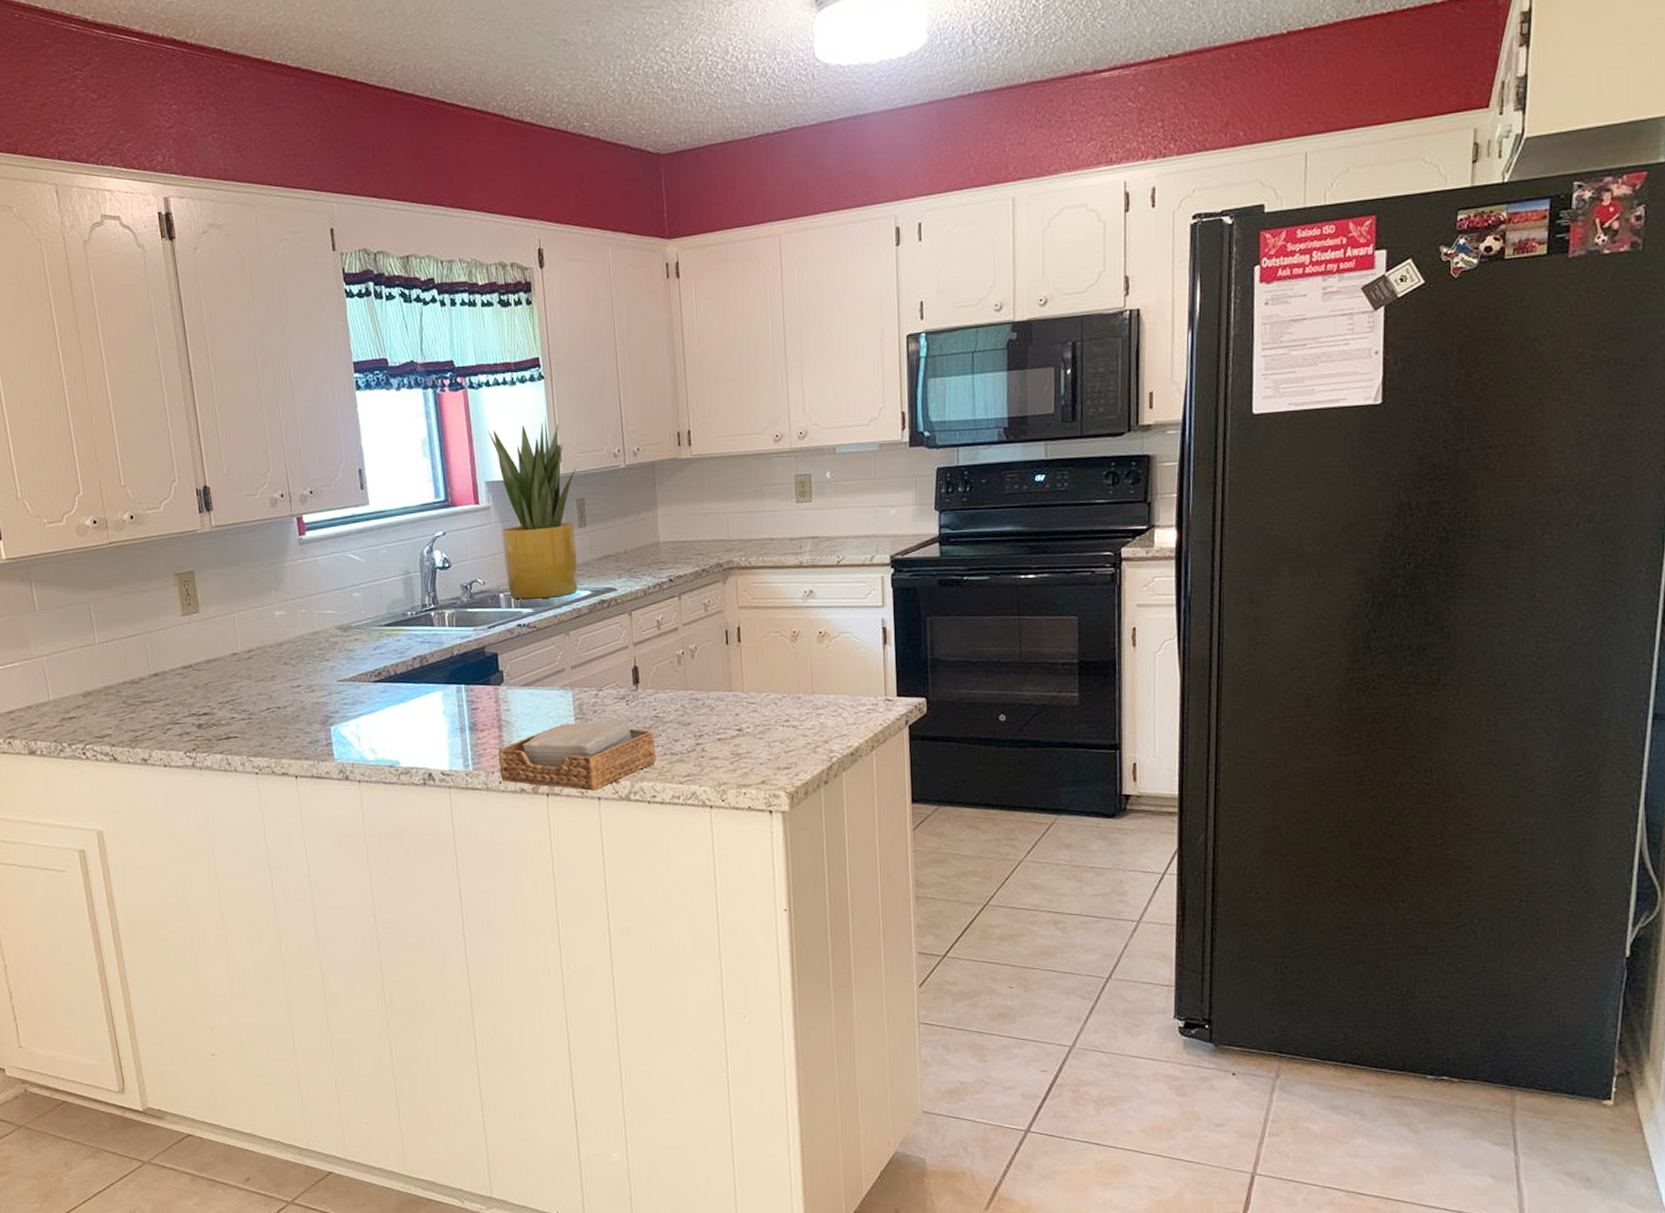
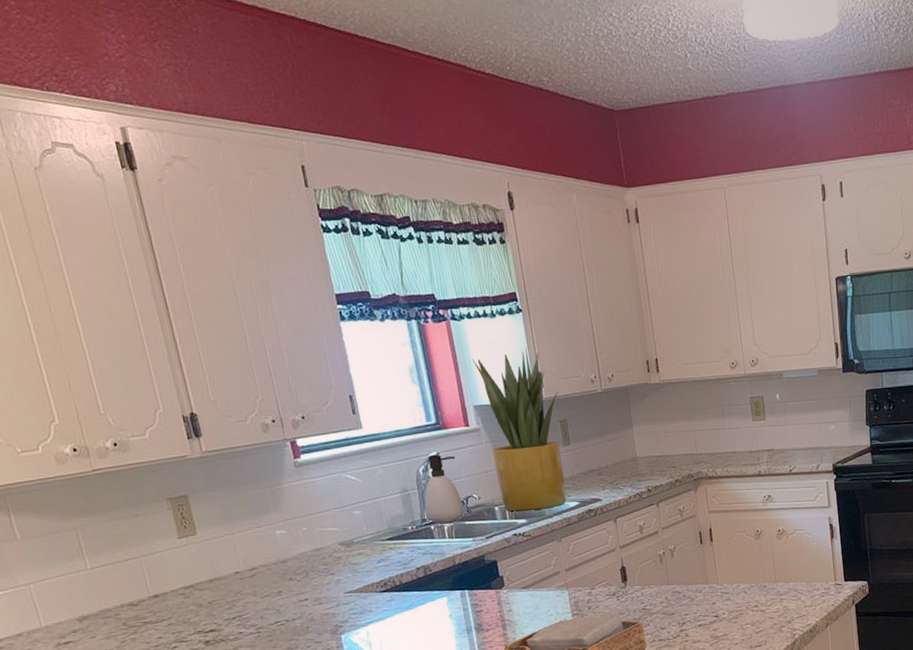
soap dispenser: none [425,534,468,611] -> present [424,454,465,524]

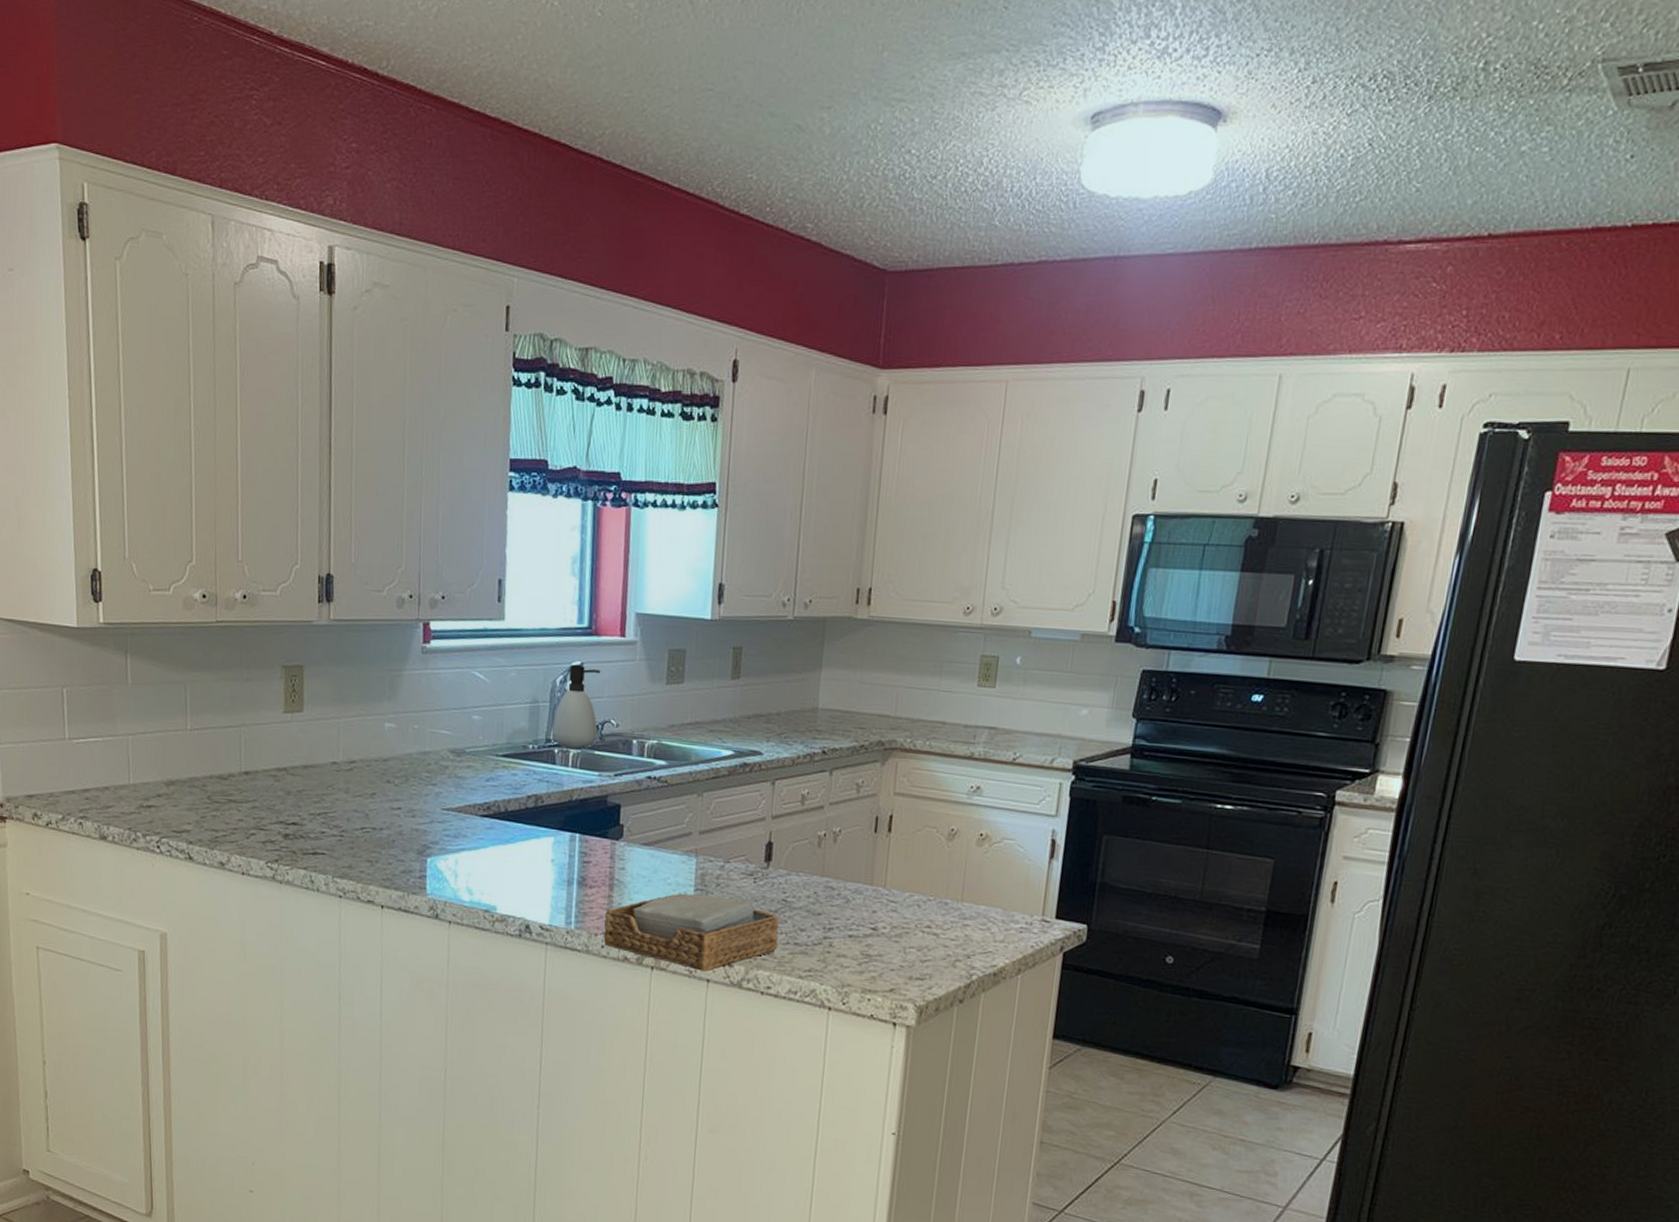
planter: present [472,345,567,512] -> none [643,548,739,753]

